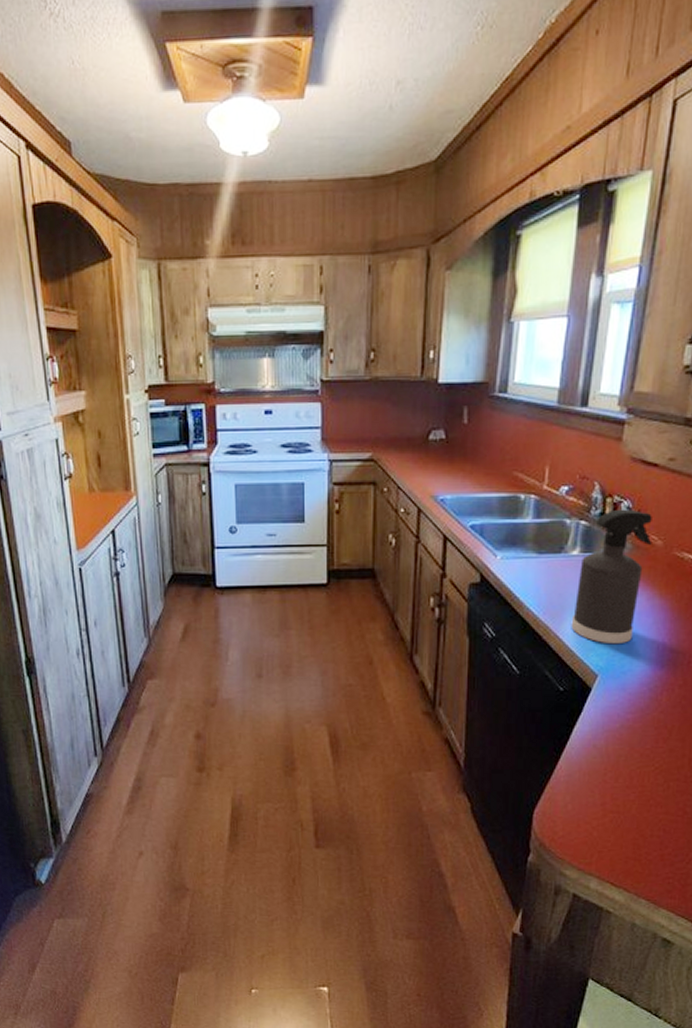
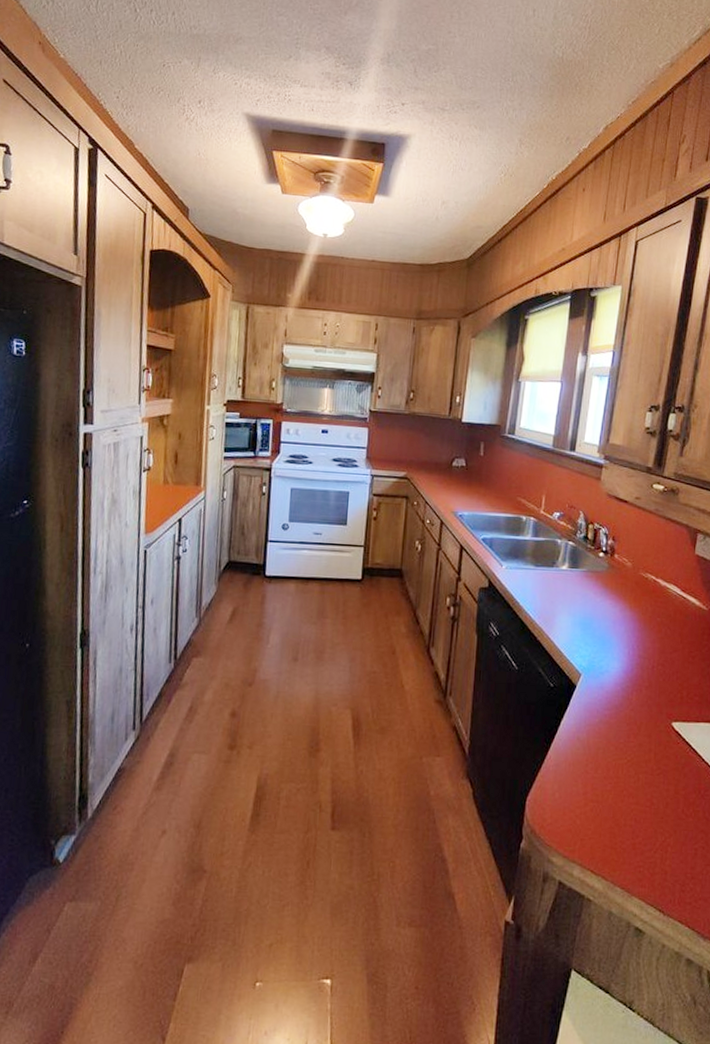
spray bottle: present [571,509,652,645] -> none [560,534,624,648]

